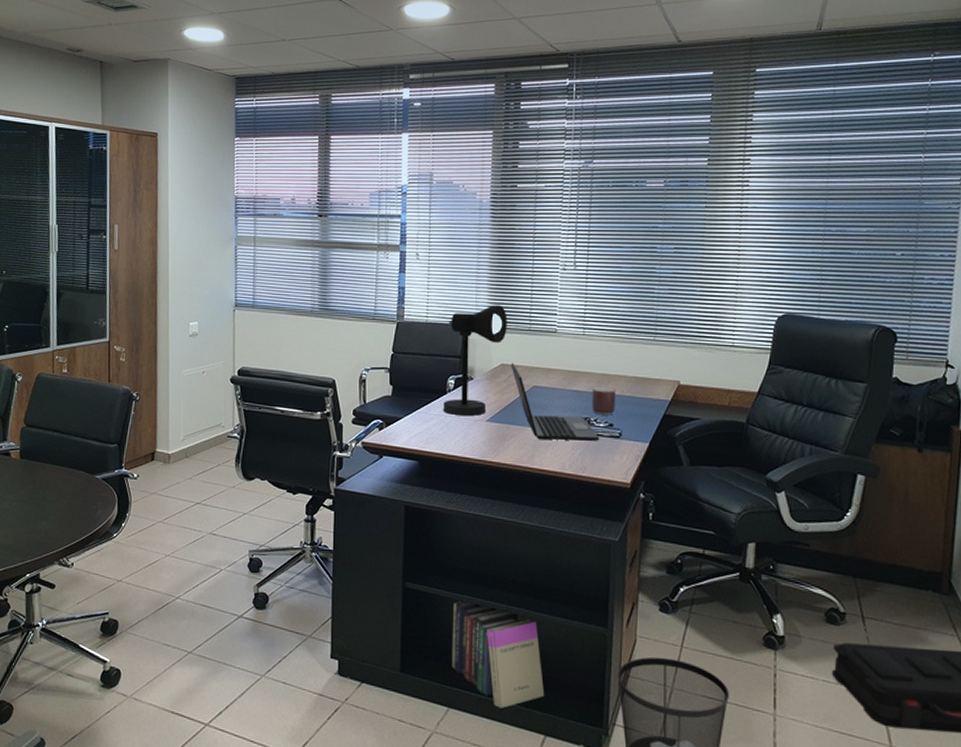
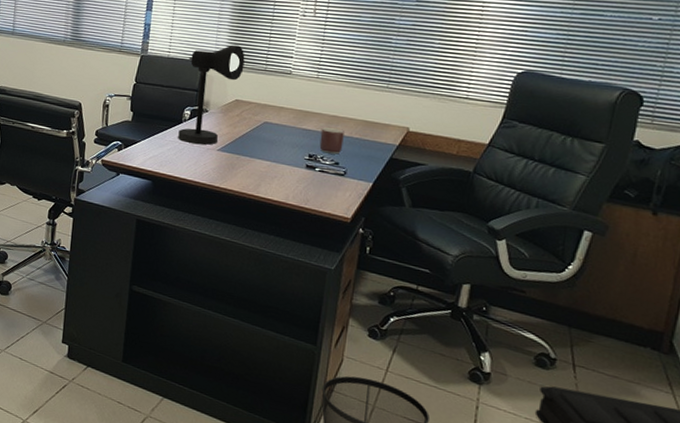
books: present [451,599,545,709] -> none [168,306,252,404]
laptop: present [511,363,600,441] -> none [244,99,325,177]

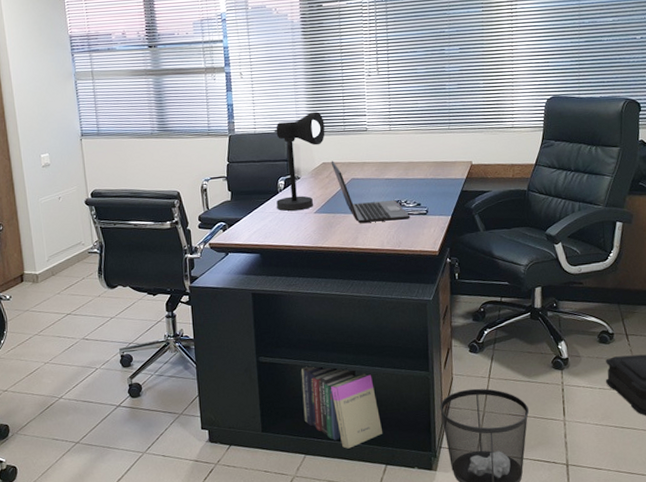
books: none [168,306,252,404] -> present [300,365,383,449]
laptop: none [244,99,325,177] -> present [331,161,411,223]
mug: present [319,127,344,155] -> none [401,173,422,197]

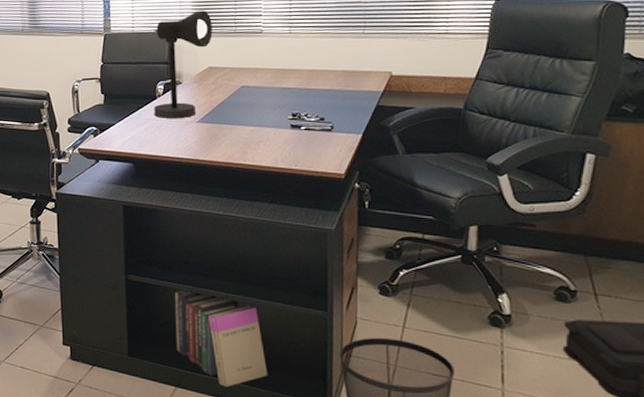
laptop: present [331,161,411,223] -> none [218,65,311,136]

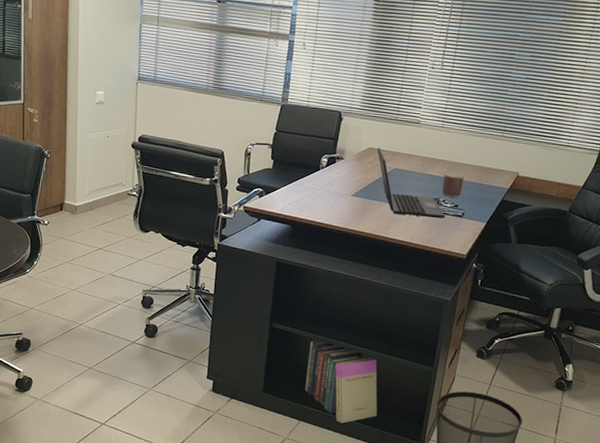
desk lamp: present [154,10,213,119] -> none [316,95,379,191]
laptop: none [218,65,311,136] -> present [377,147,446,219]
mug: none [301,83,326,110] -> present [442,173,464,198]

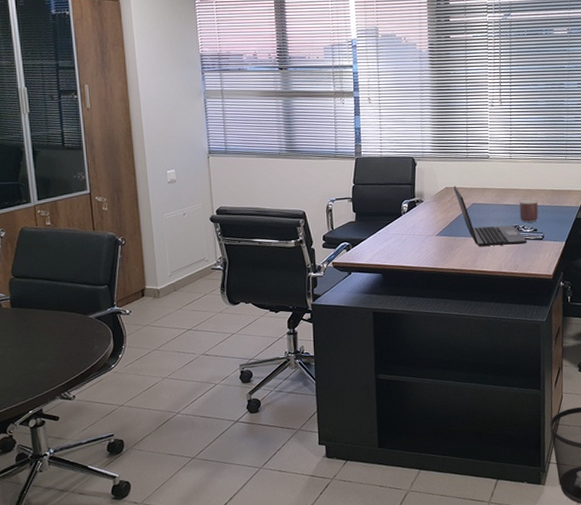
books: present [304,339,378,424] -> none [418,382,496,464]

